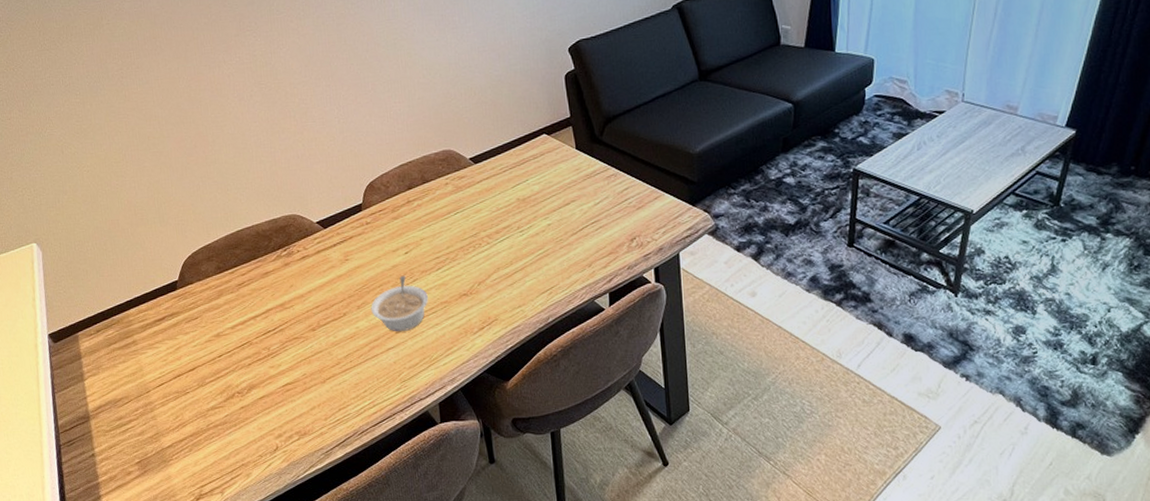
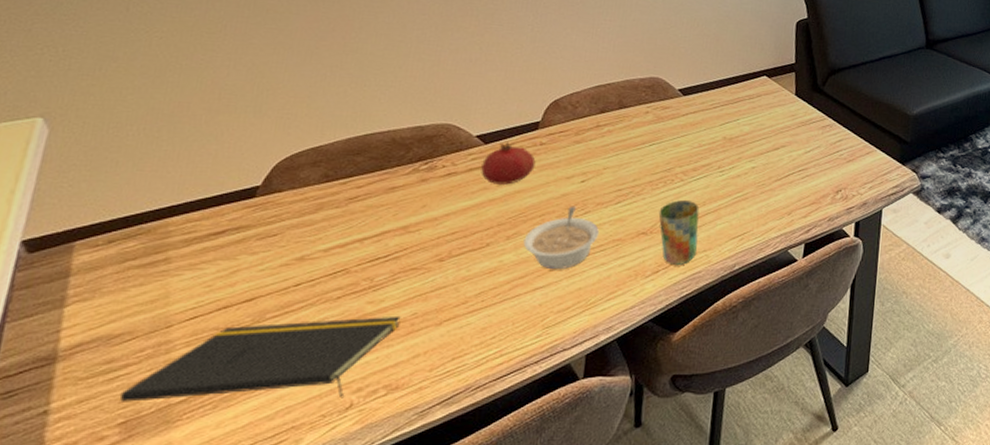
notepad: none [132,376,296,447] -> present [119,315,401,402]
fruit: none [325,224,366,262] -> present [481,141,536,185]
cup: none [474,262,514,321] -> present [658,200,700,265]

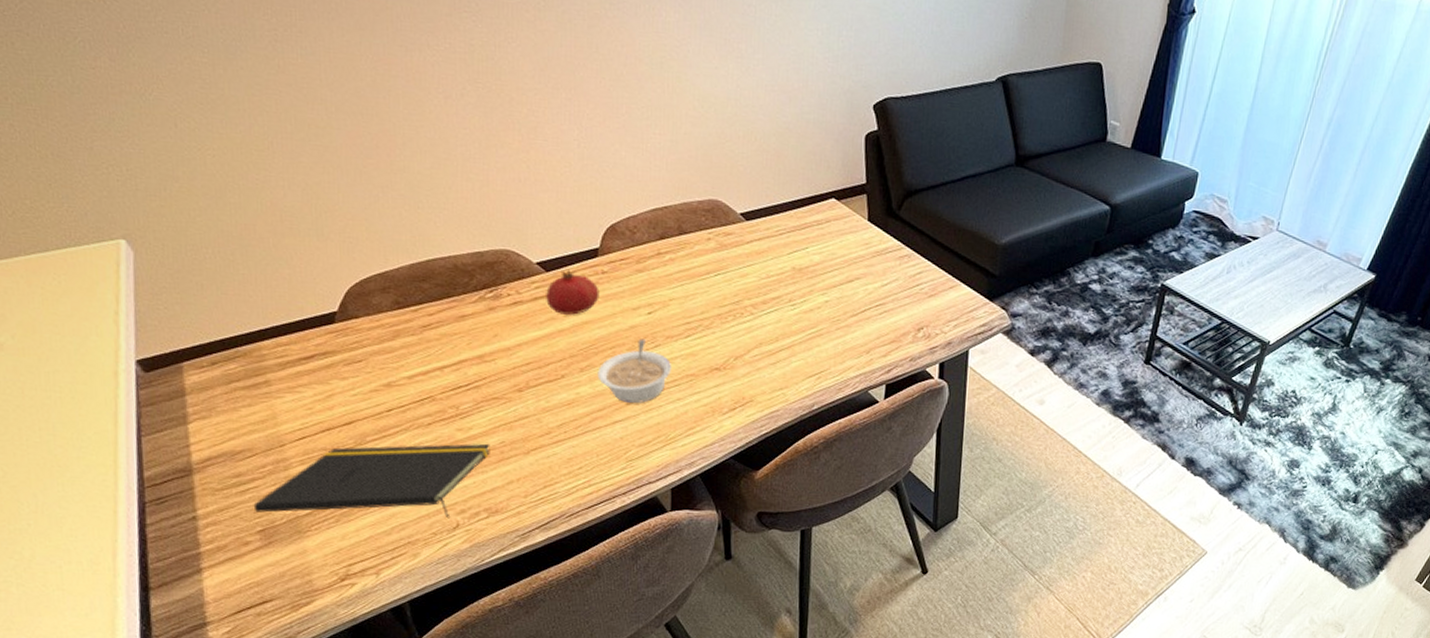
cup: present [658,200,700,265] -> none [730,335,774,403]

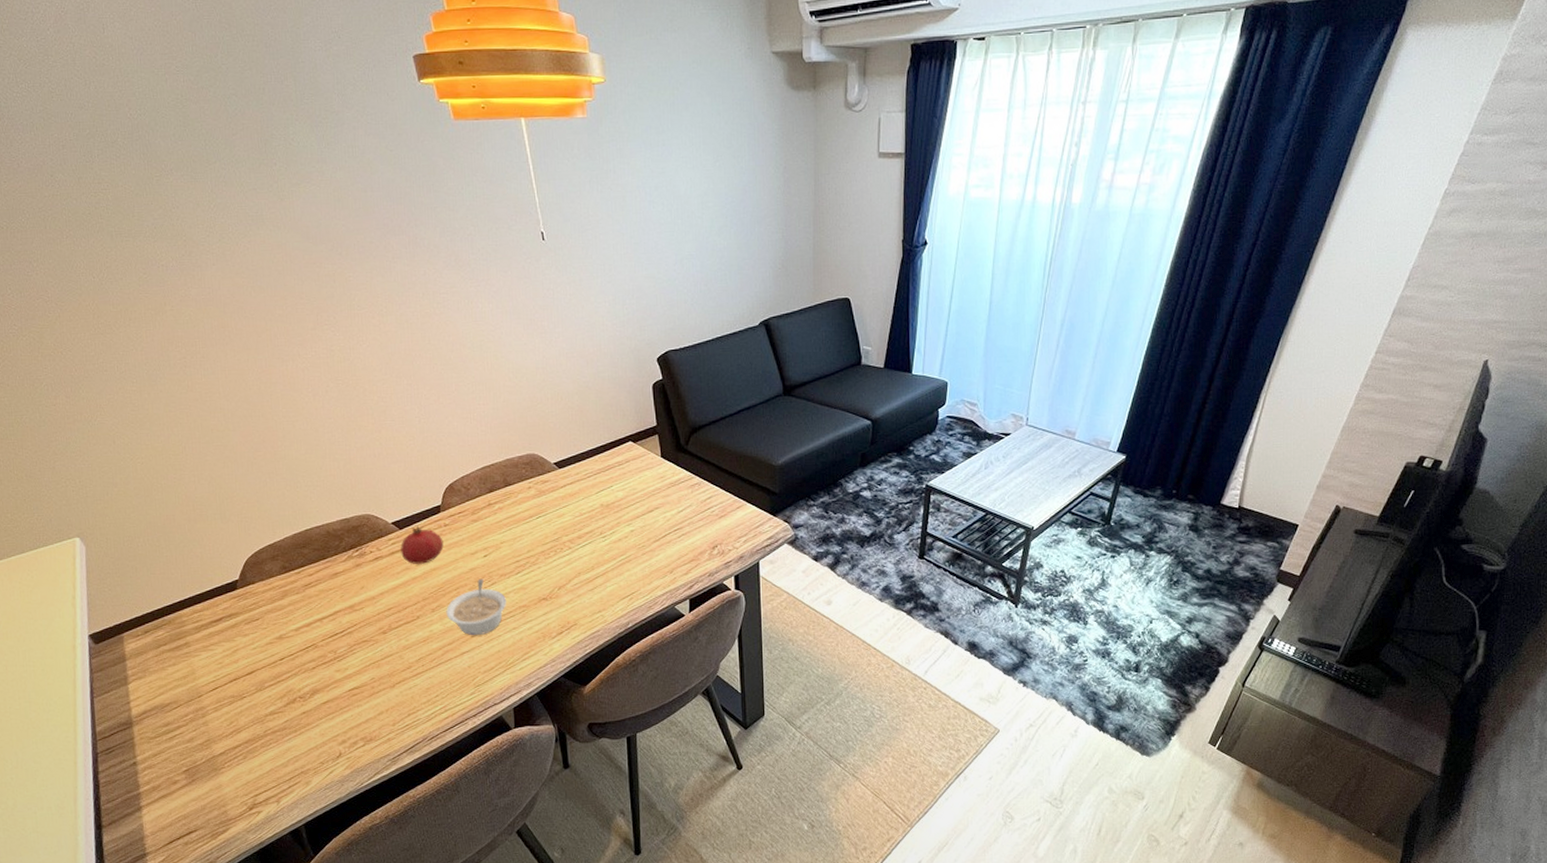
notepad: present [253,443,490,519] -> none [179,680,363,755]

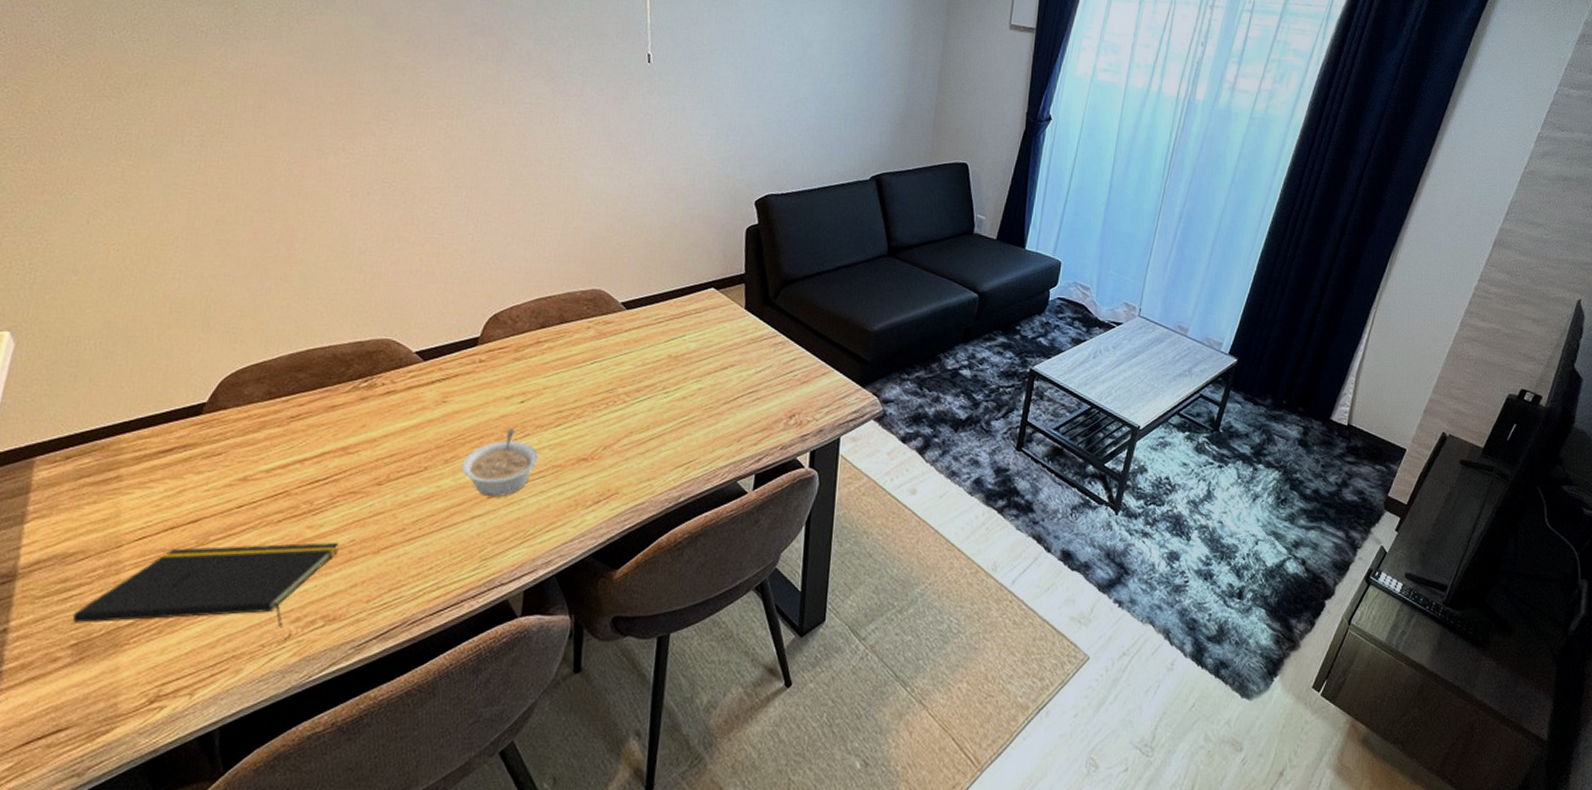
notepad: none [179,680,363,755] -> present [72,542,339,628]
fruit: present [400,525,444,564] -> none [419,358,475,404]

